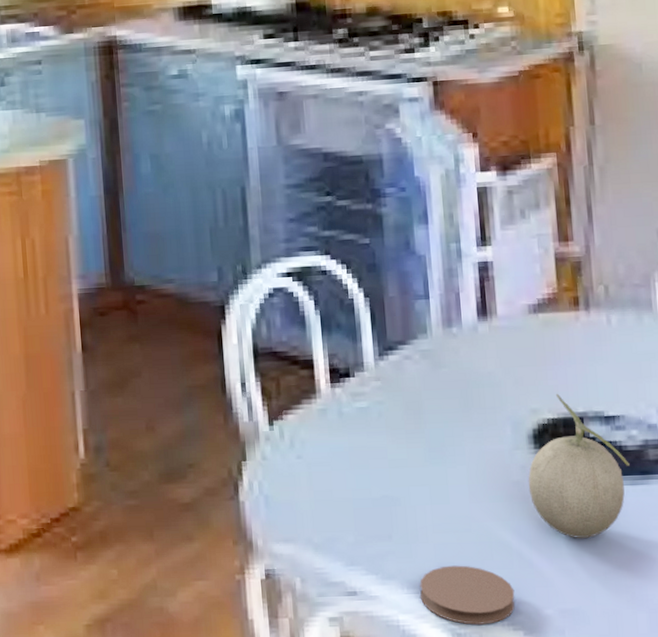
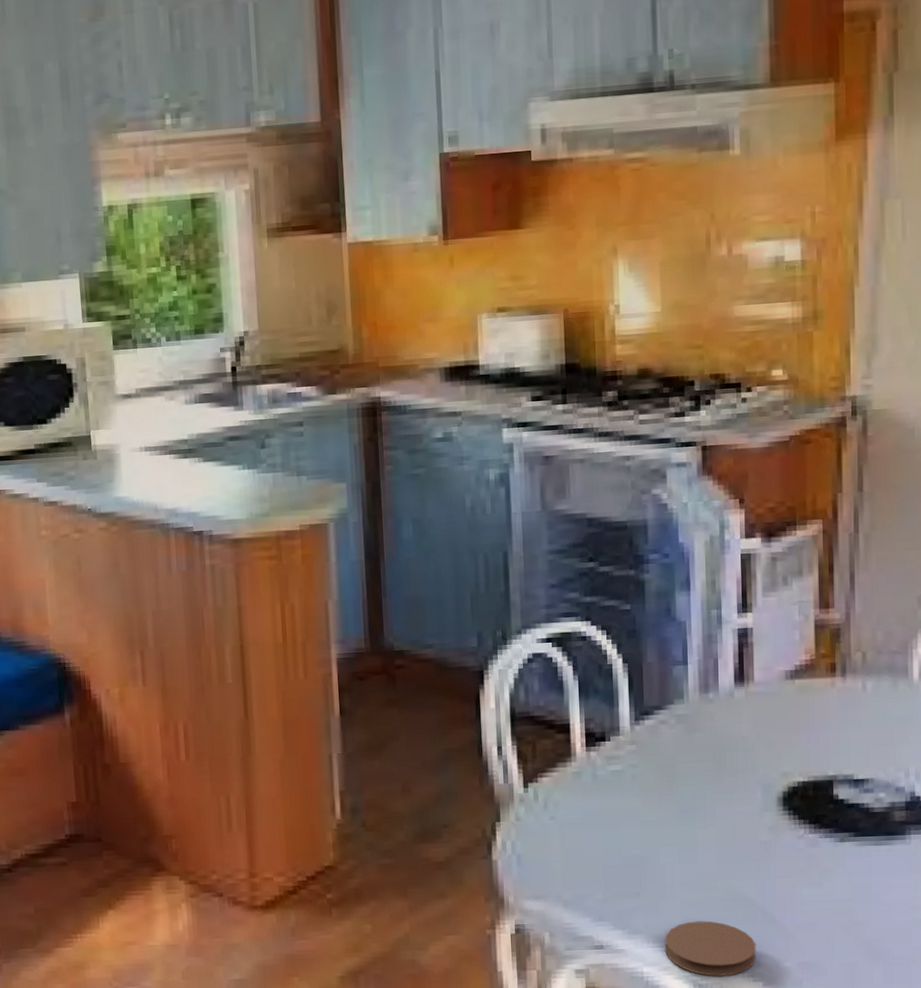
fruit: present [528,393,630,538] -> none [775,757,875,896]

